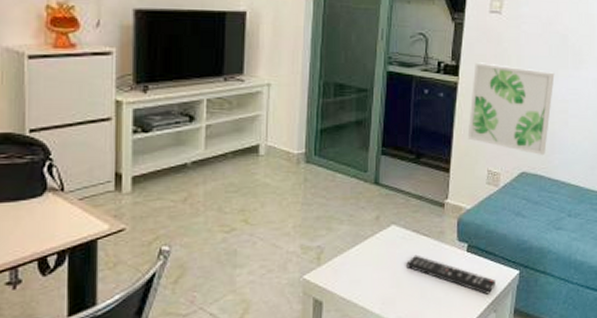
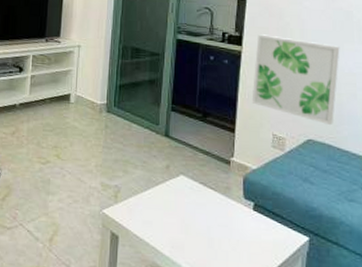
remote control: present [406,254,496,295] -> none [194,206,284,256]

